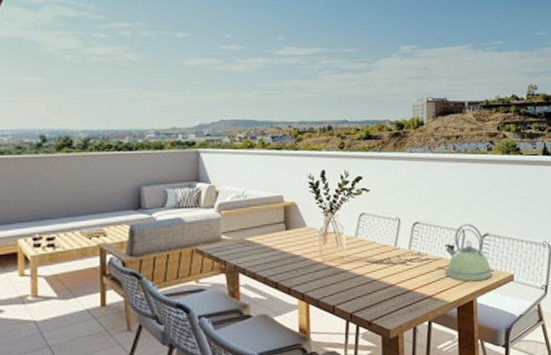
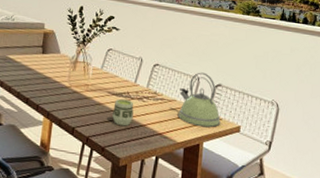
cup: none [375,265,398,296] -> present [112,98,134,126]

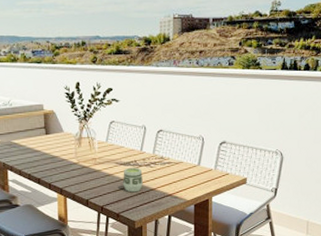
kettle: present [177,72,221,128] -> none [185,132,227,184]

